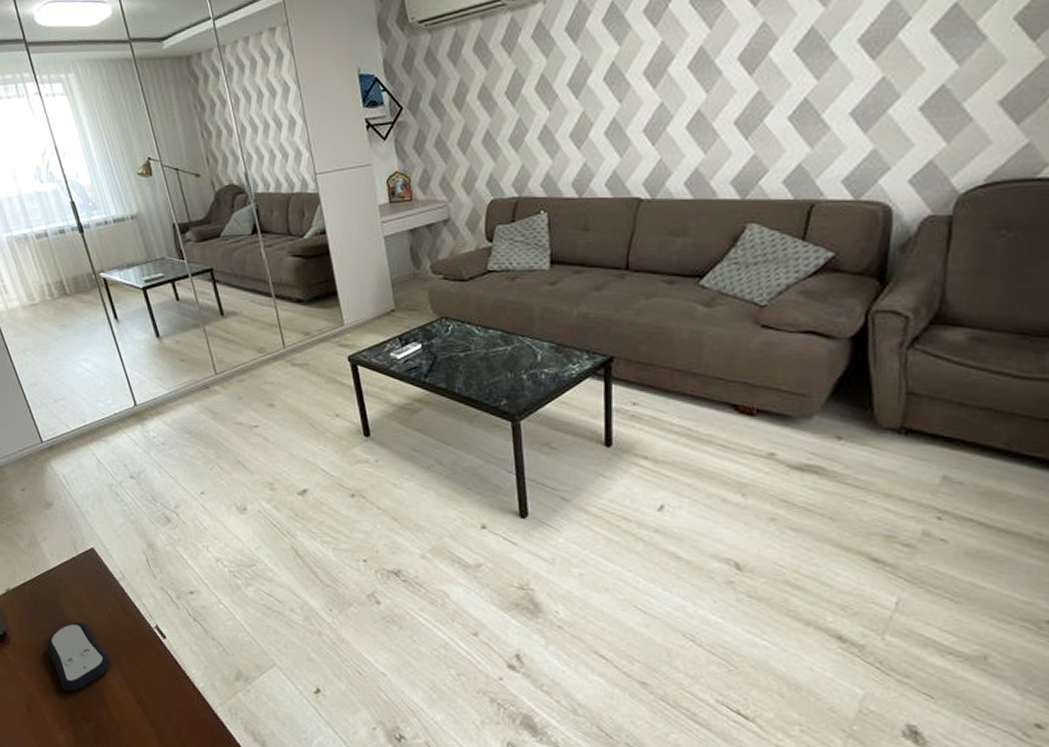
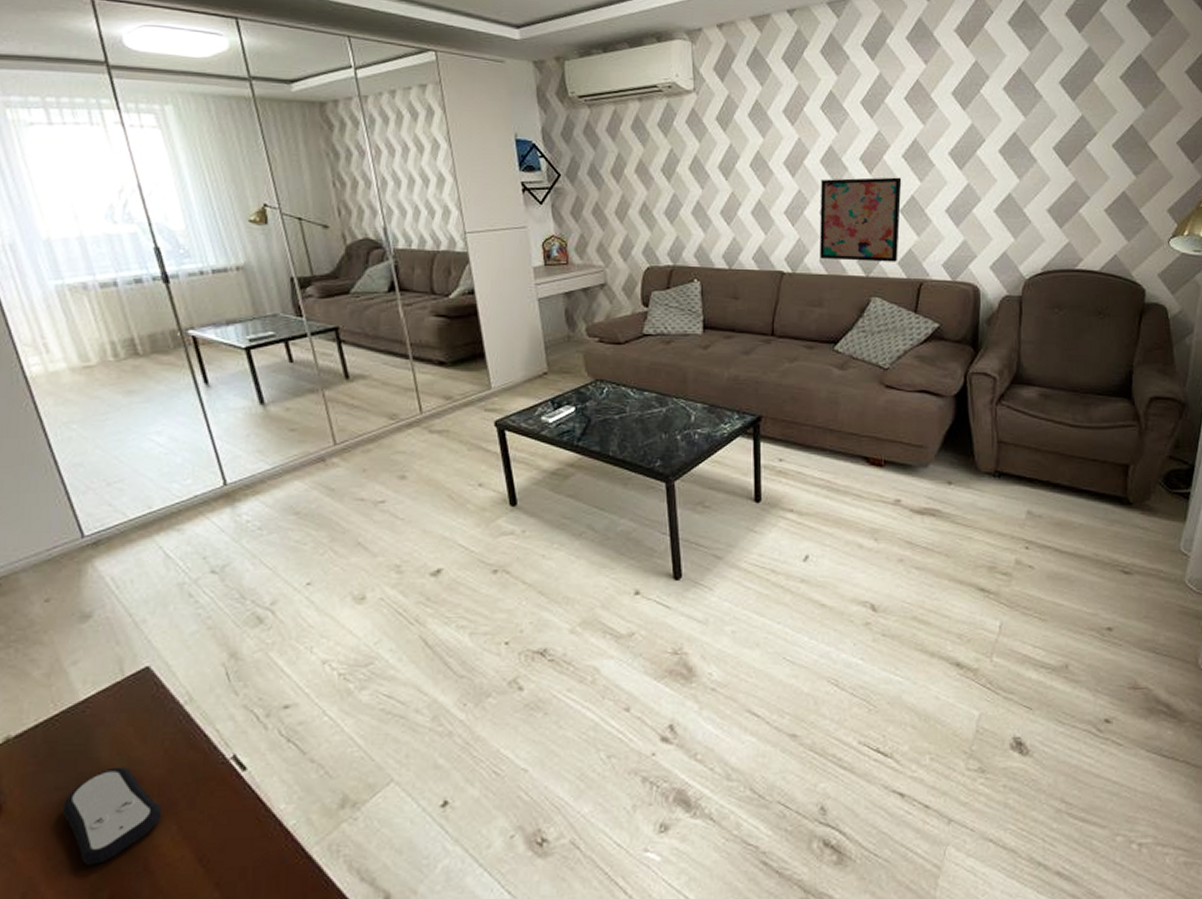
wall art: none [684,77,792,182] -> present [820,177,902,262]

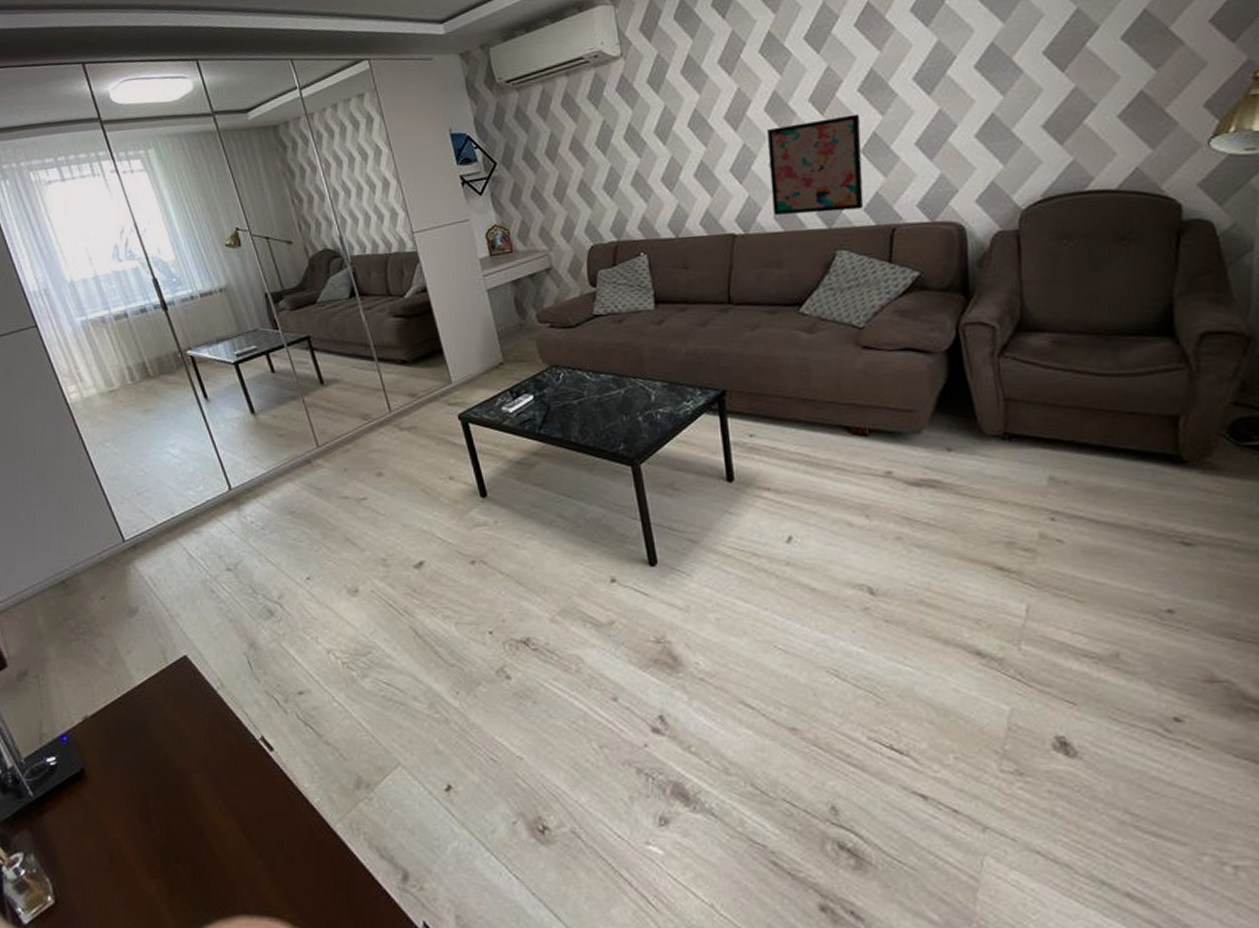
remote control: present [62,767,163,866] -> none [132,745,210,831]

